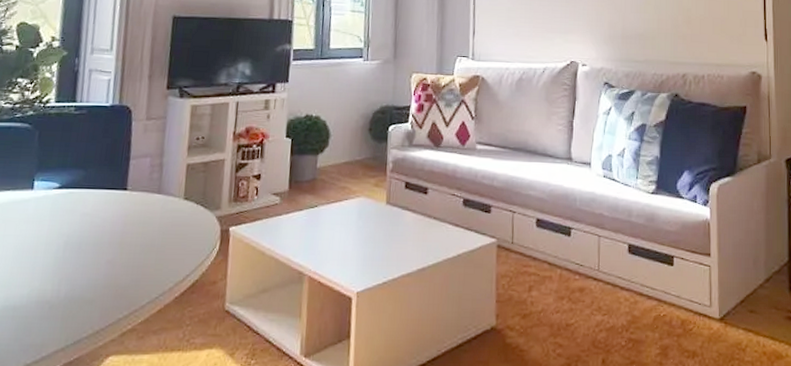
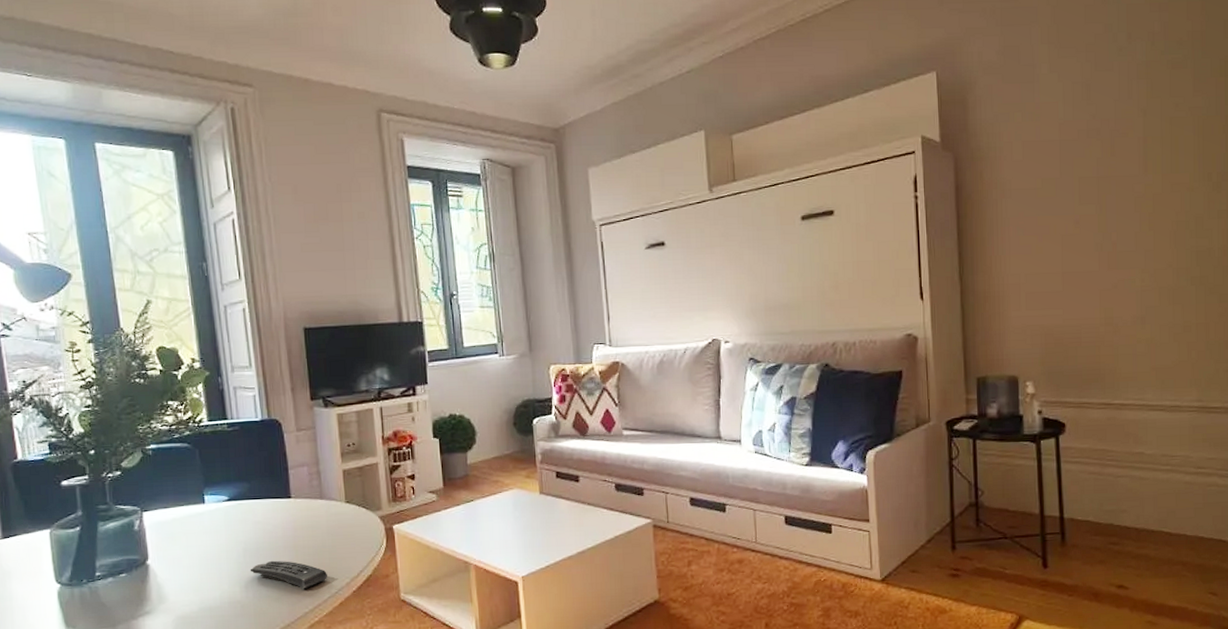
remote control: none [67,257,151,292] -> present [250,560,327,589]

